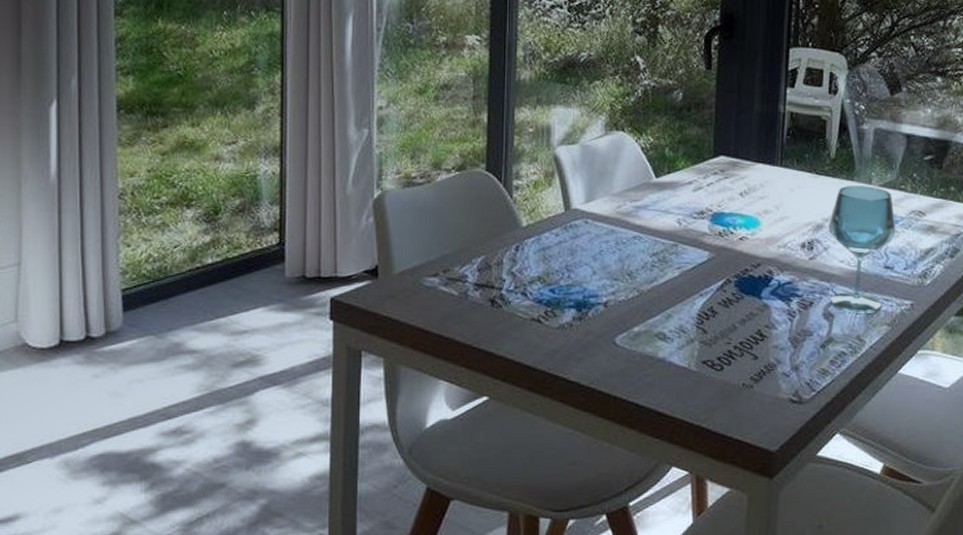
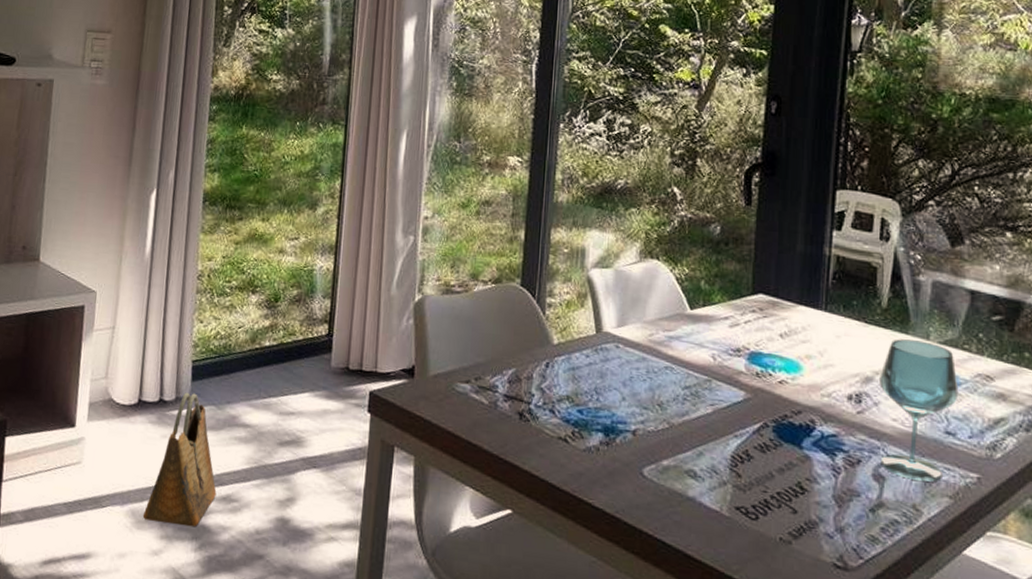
grocery bag: none [78,325,165,468] -> present [142,392,217,527]

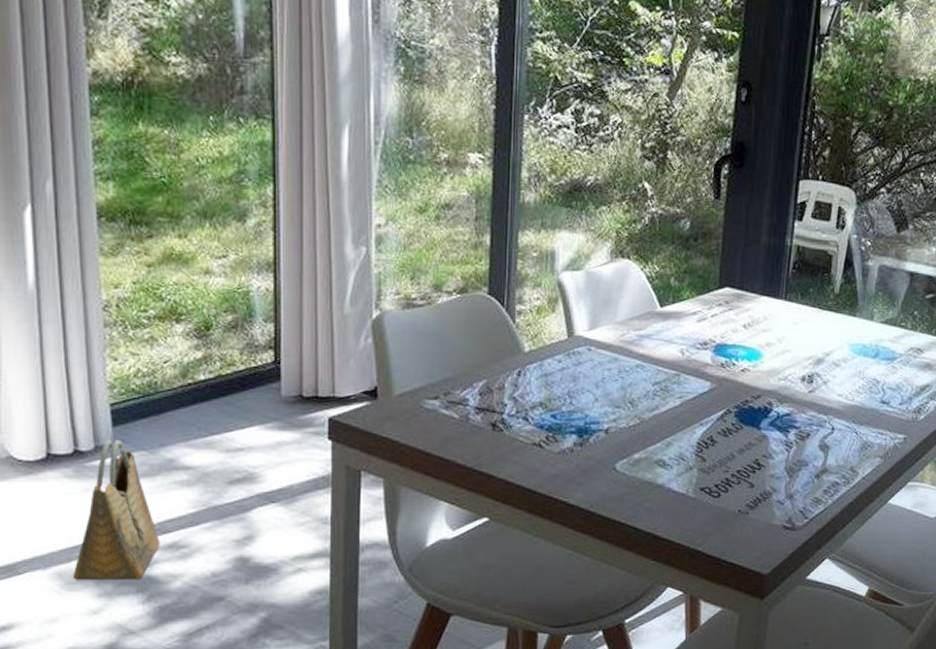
wine glass: present [880,339,959,482] -> none [826,321,894,447]

